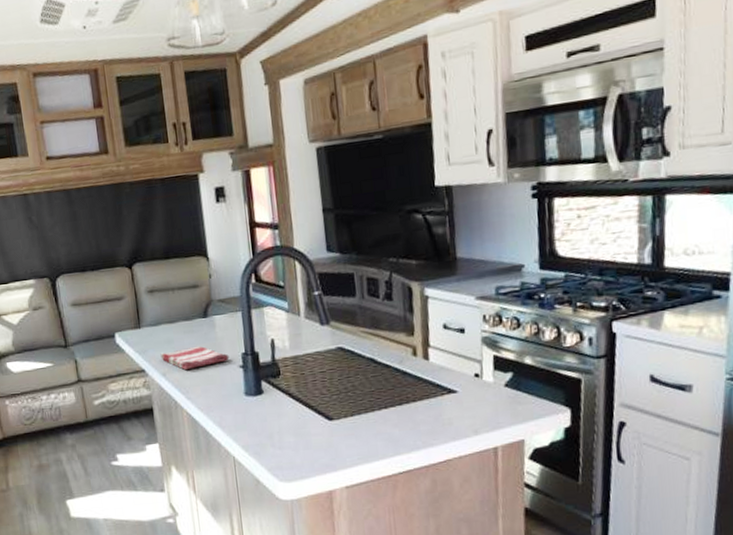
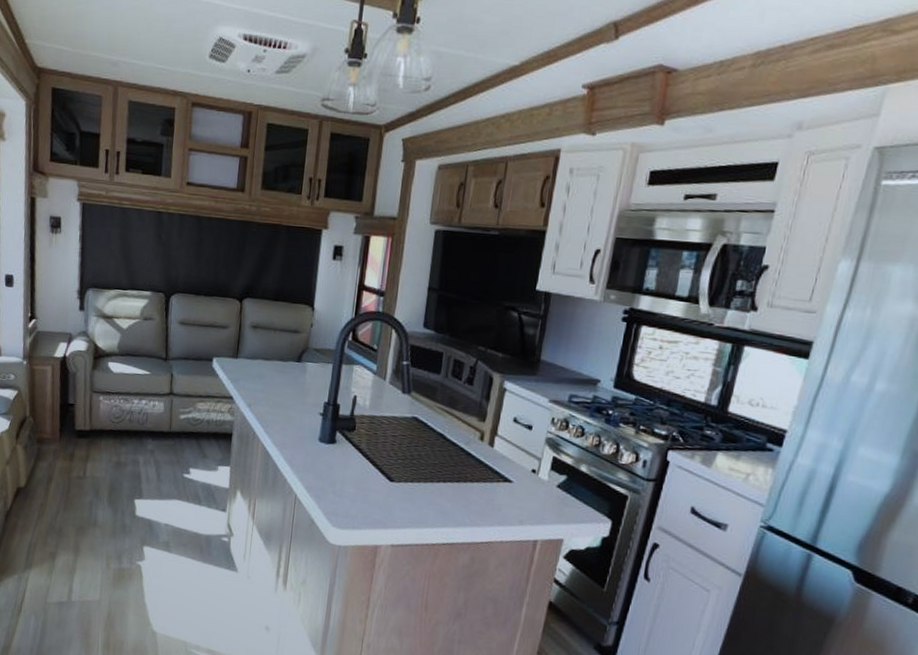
dish towel: present [160,345,230,371] -> none [250,386,313,407]

